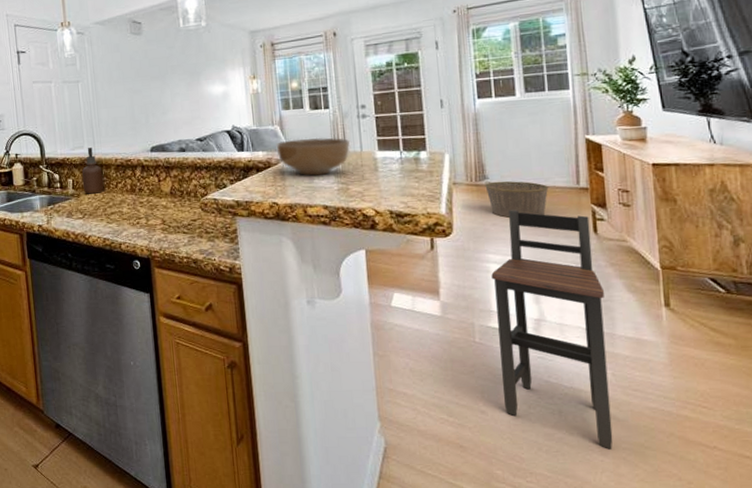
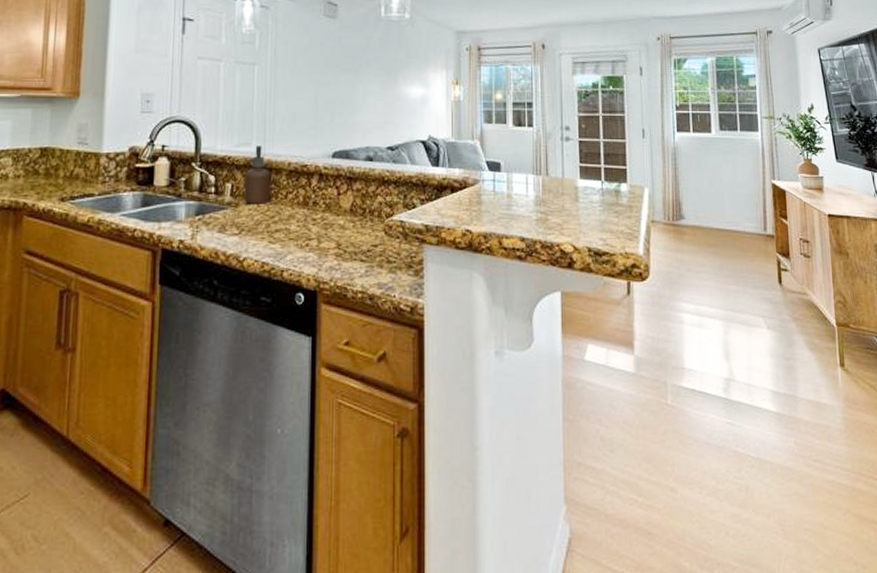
bowl: present [276,137,350,176] -> none [474,158,552,203]
basket: present [485,181,549,218] -> none [681,221,740,263]
bar stool: present [491,210,613,449] -> none [685,254,796,531]

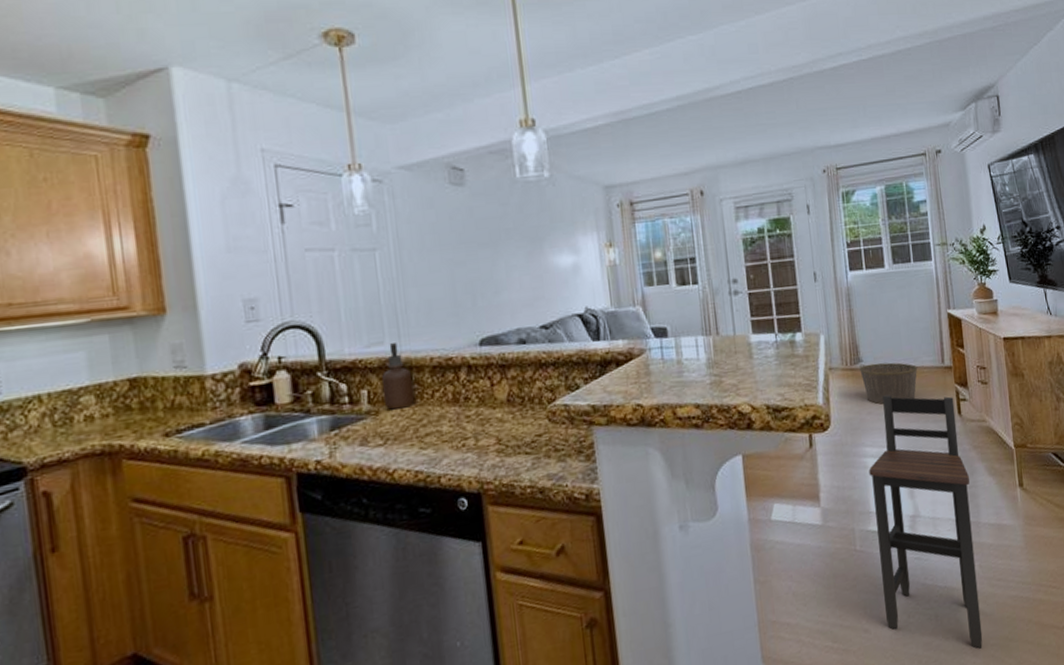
basket: none [681,221,740,263] -> present [859,362,918,405]
bar stool: none [685,254,796,531] -> present [869,395,983,649]

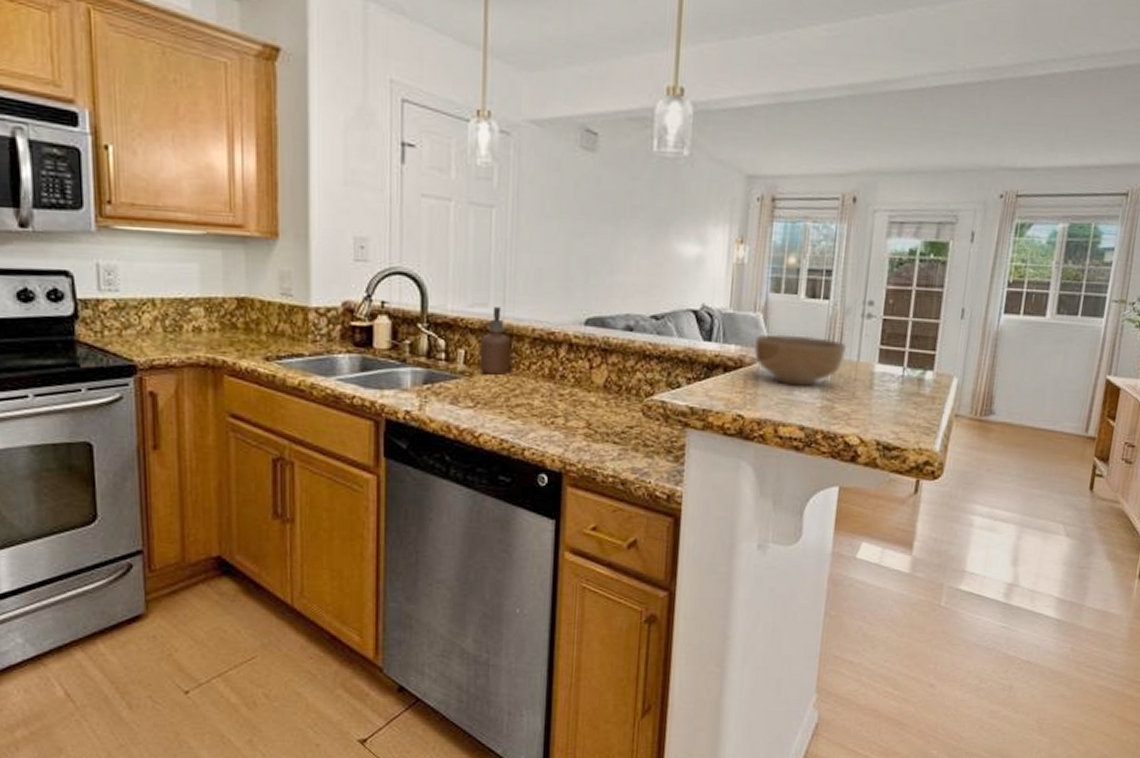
bowl: none [638,319,723,368] -> present [754,333,847,387]
basket: present [859,362,918,405] -> none [989,416,1056,464]
bar stool: present [869,395,983,649] -> none [955,454,1089,729]

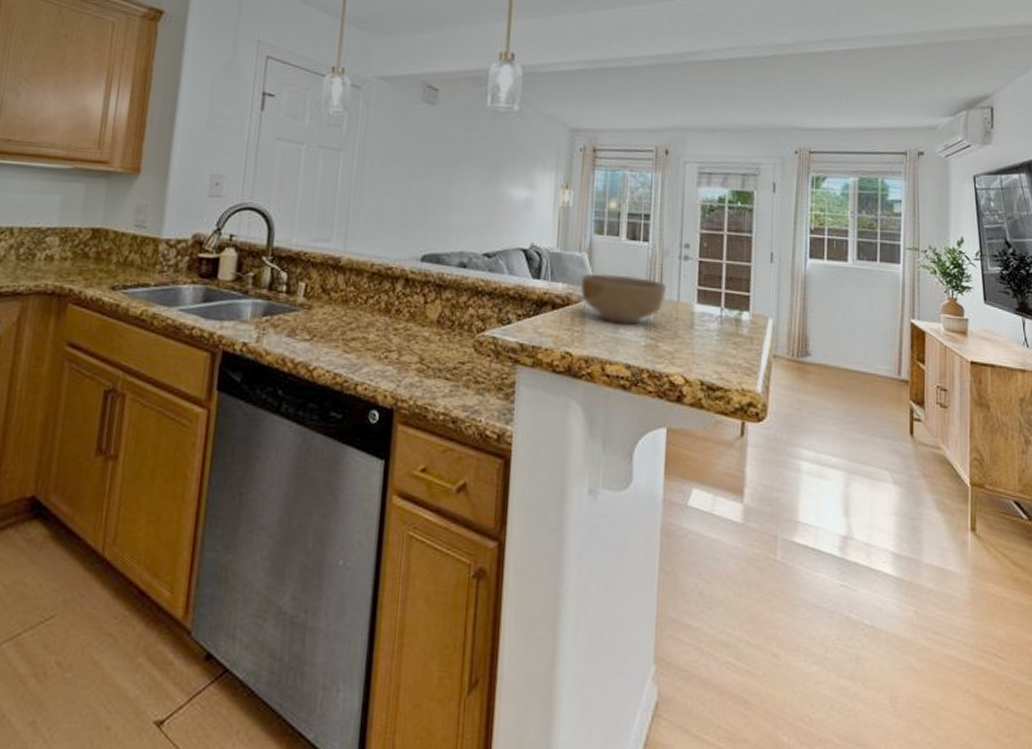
soap dispenser: present [479,307,512,375] -> none [318,242,351,308]

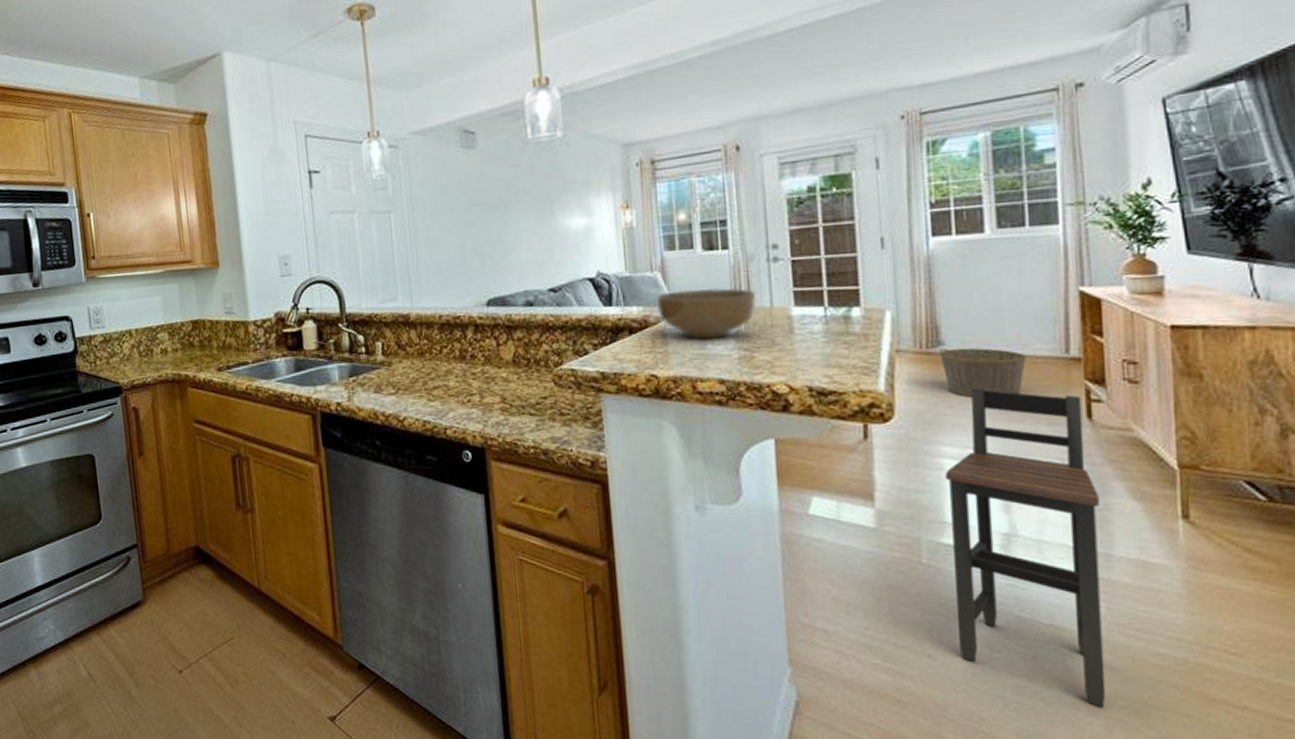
bar stool: none [799,397,915,709] -> present [945,387,1106,708]
basket: none [806,358,871,408] -> present [939,347,1027,397]

